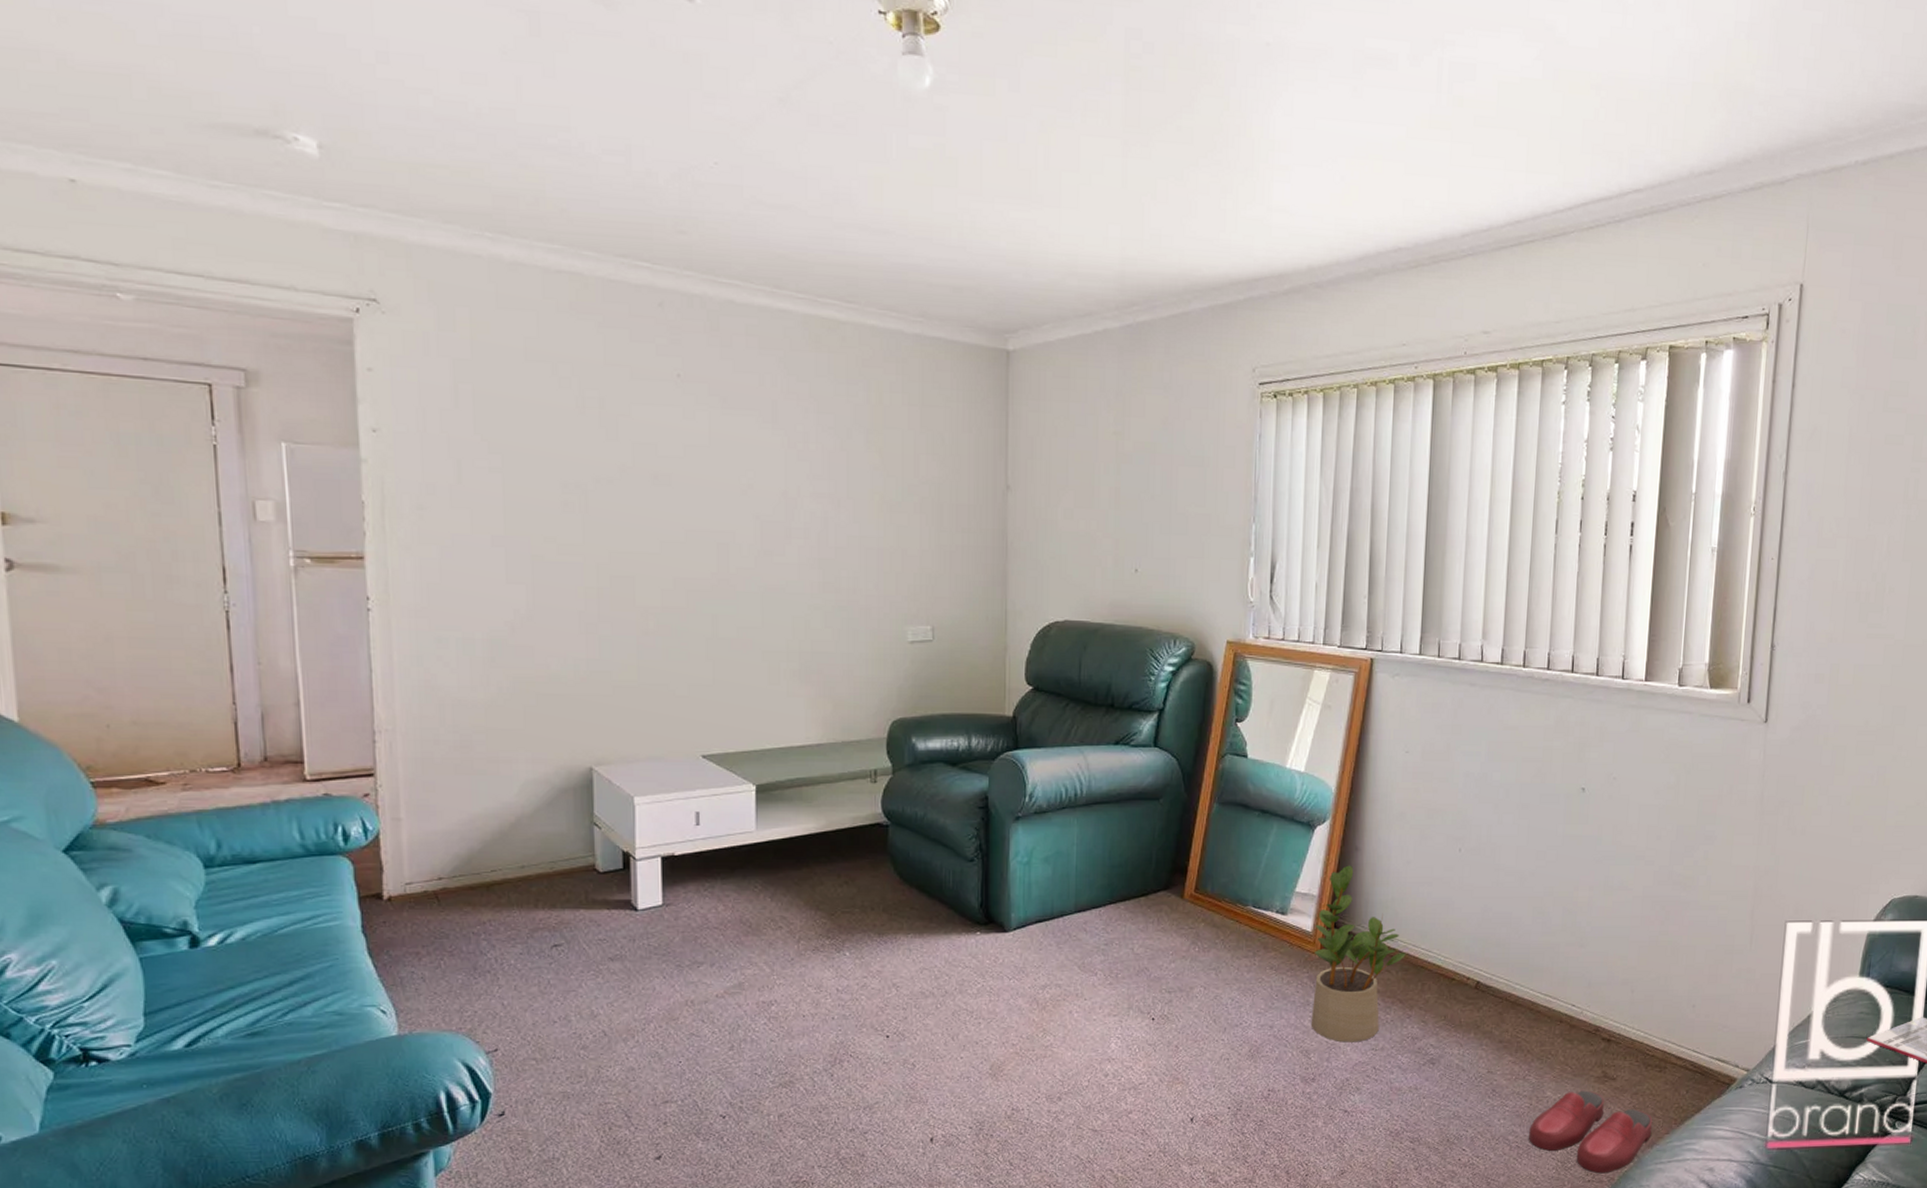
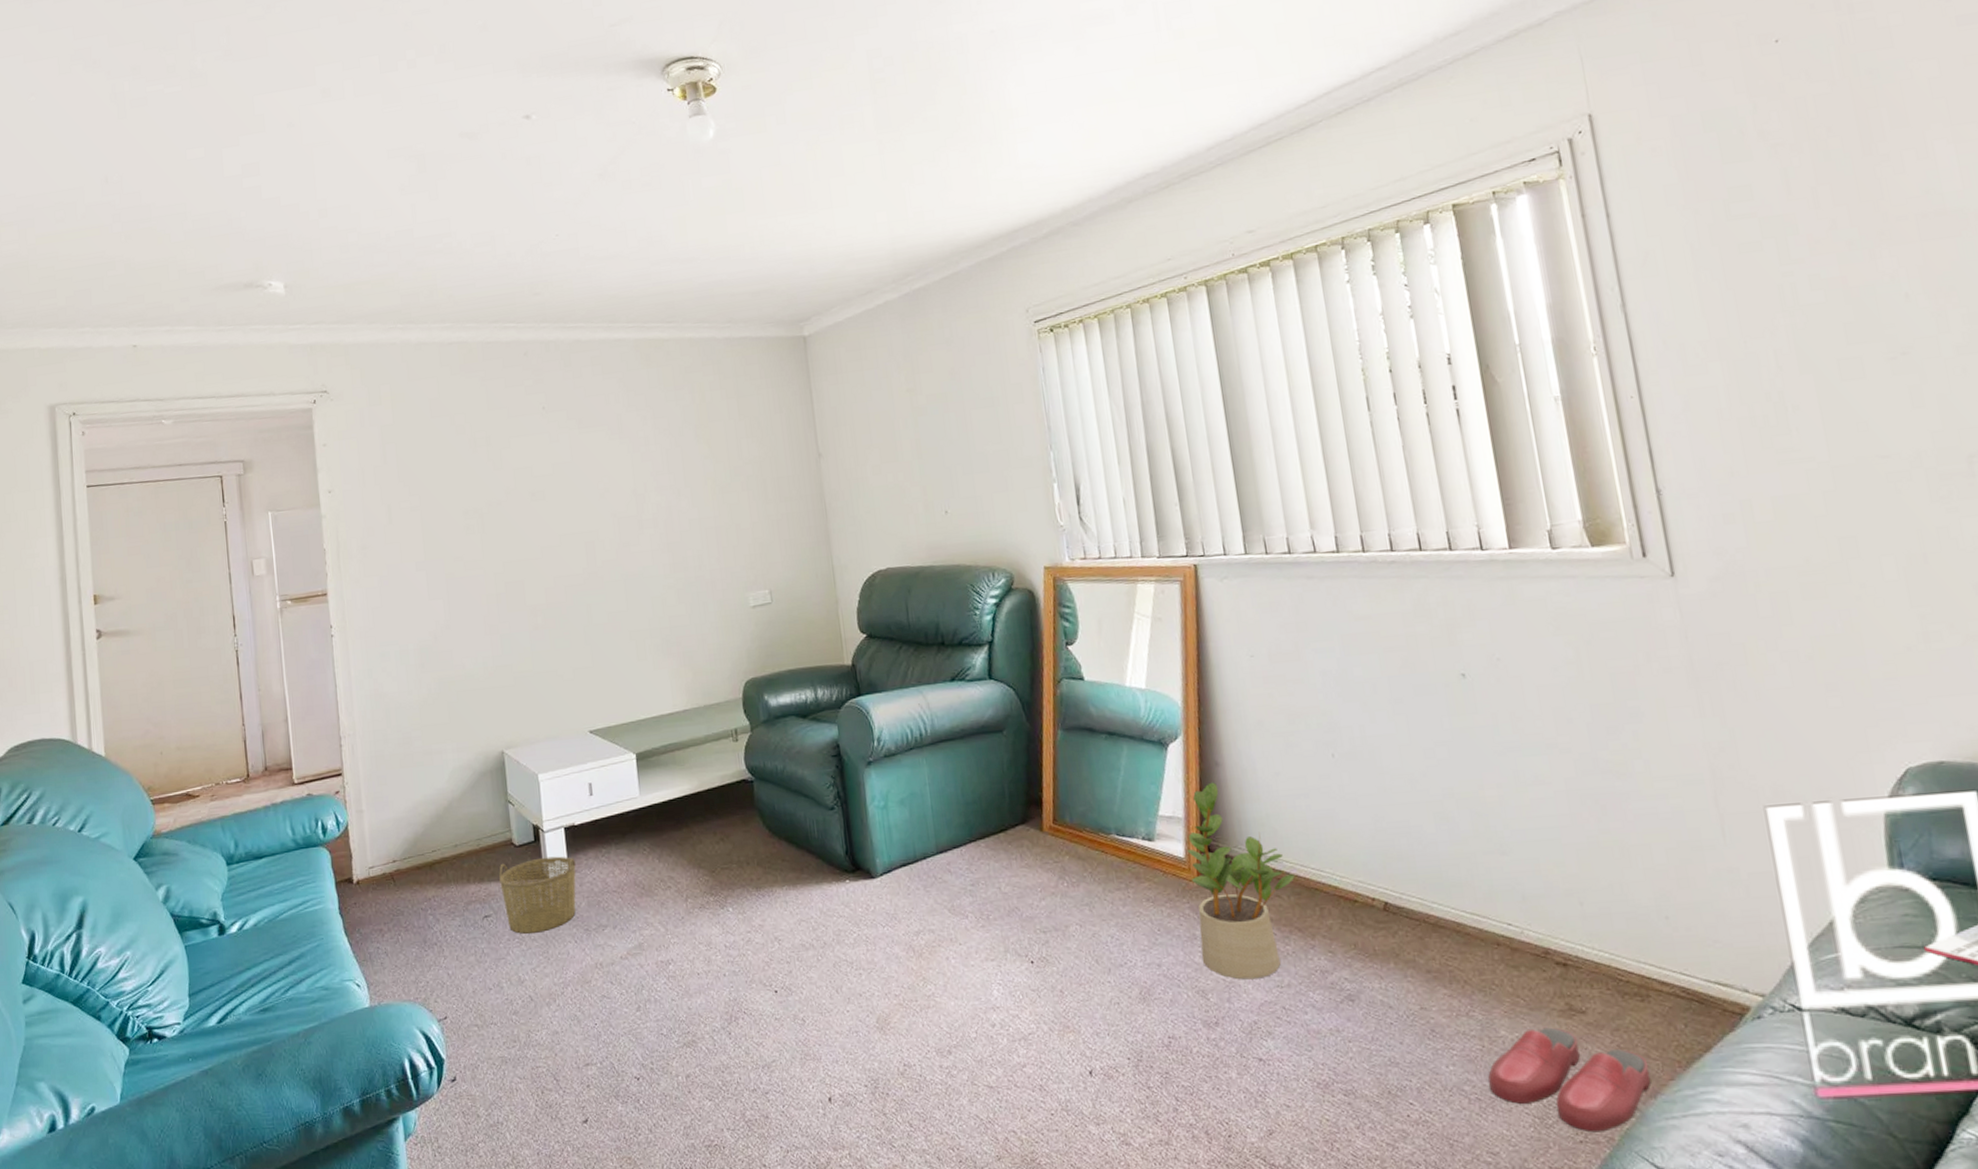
basket: none [576,887,672,966] -> present [499,856,576,934]

